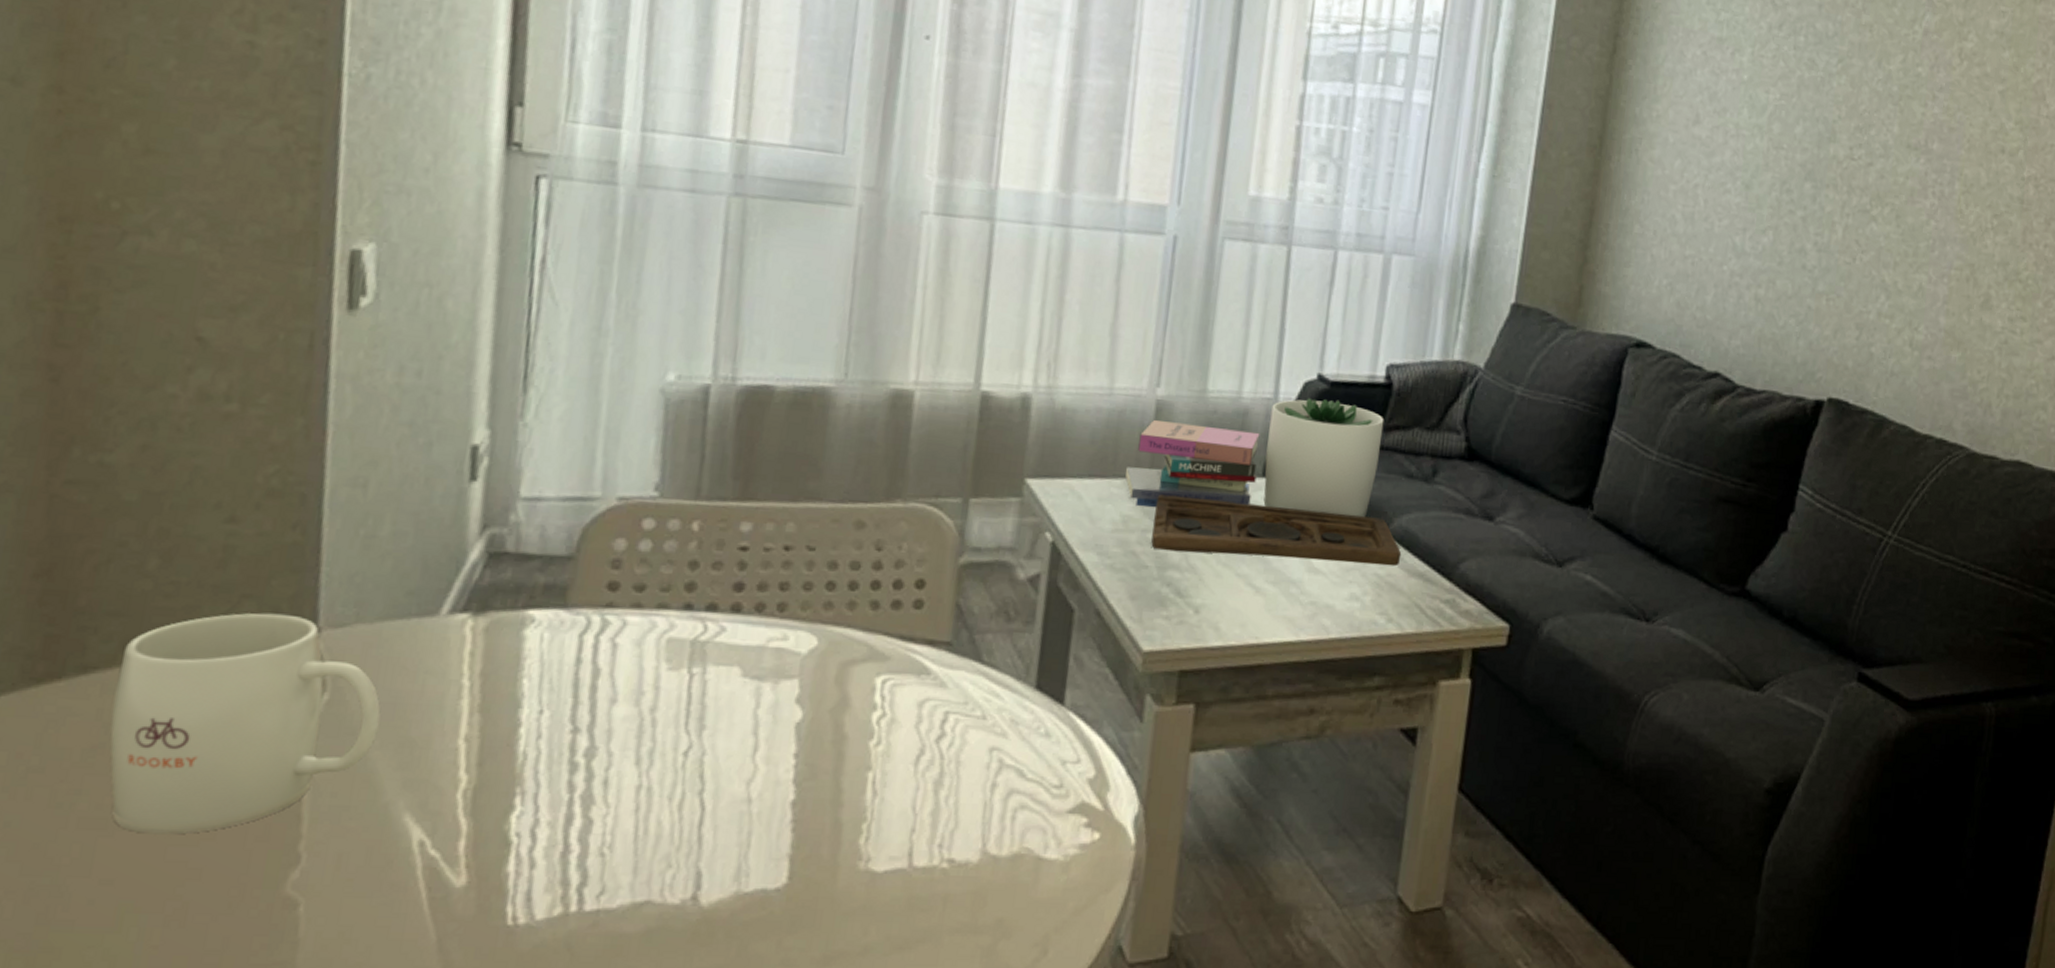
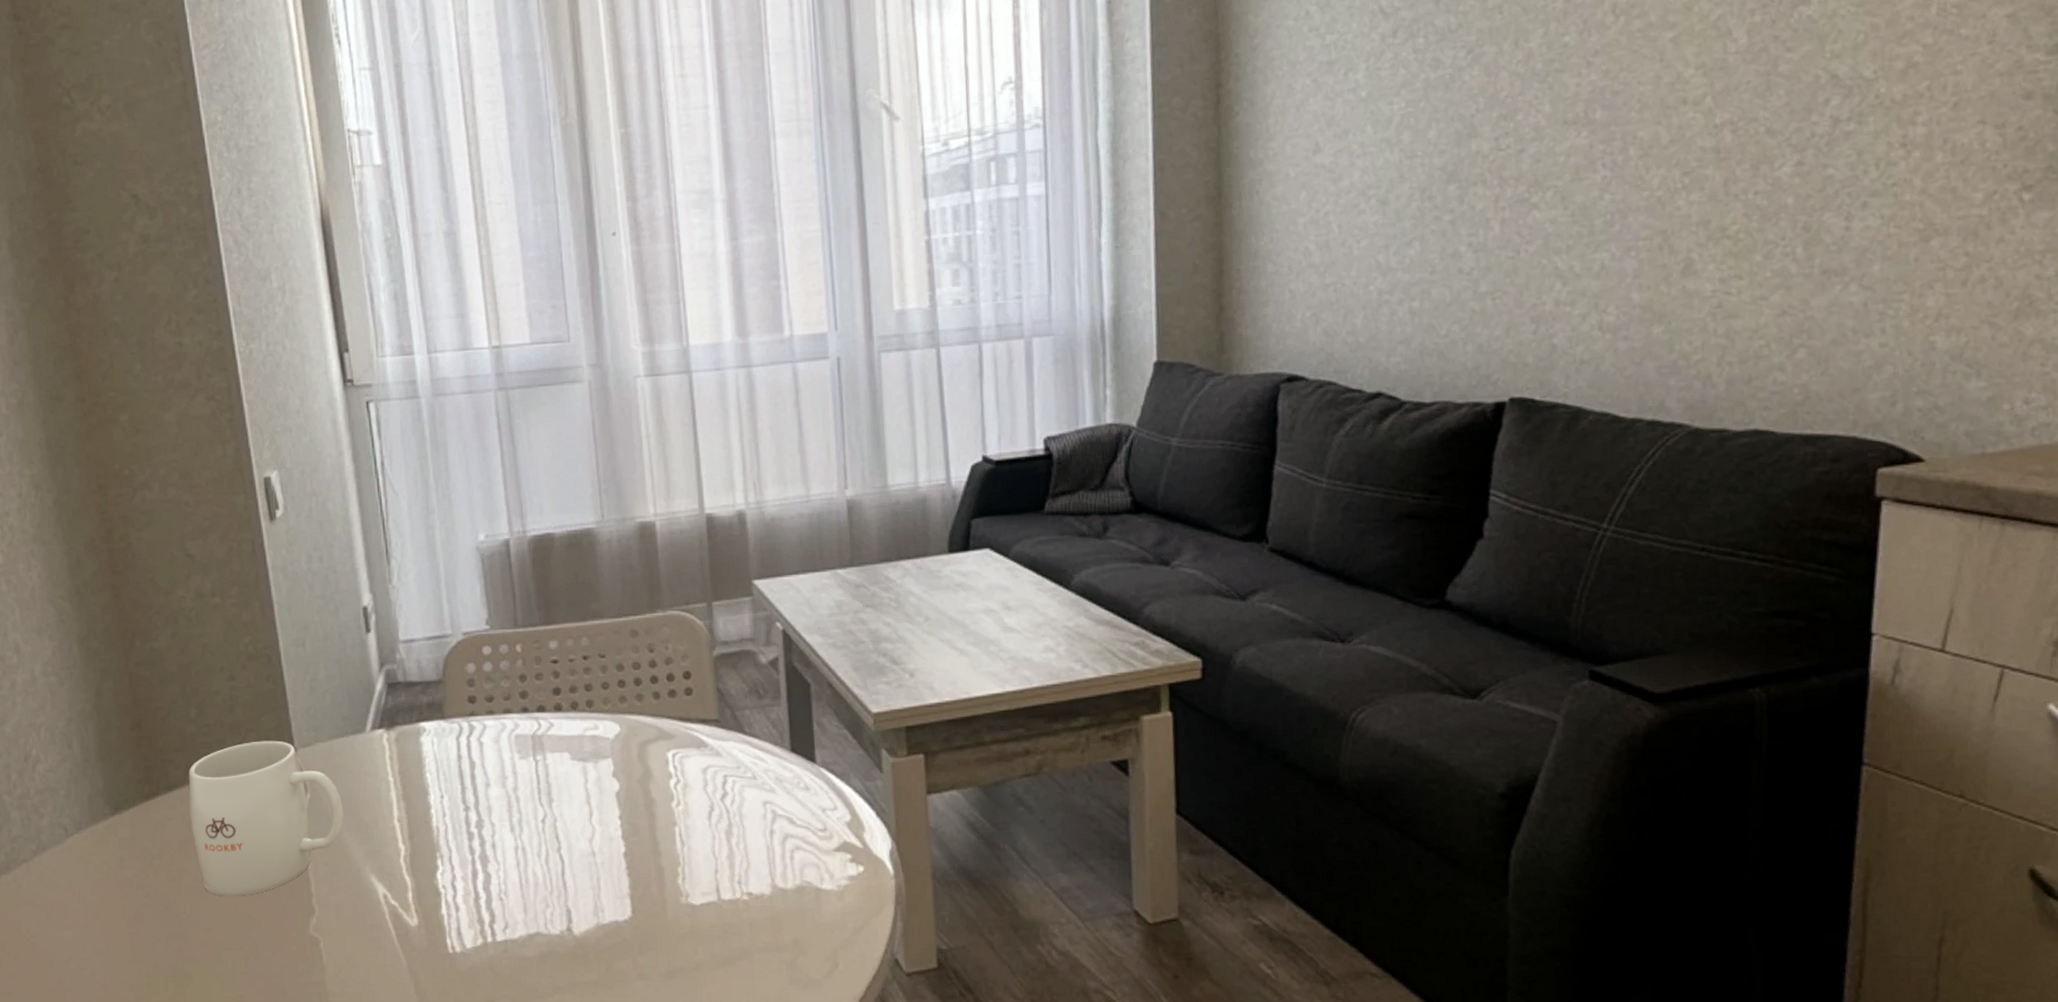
books: present [1124,420,1260,508] -> none [831,515,944,592]
decorative tray: present [1151,494,1402,567] -> none [861,576,1087,627]
planter: present [1263,398,1384,518] -> none [946,476,1051,580]

